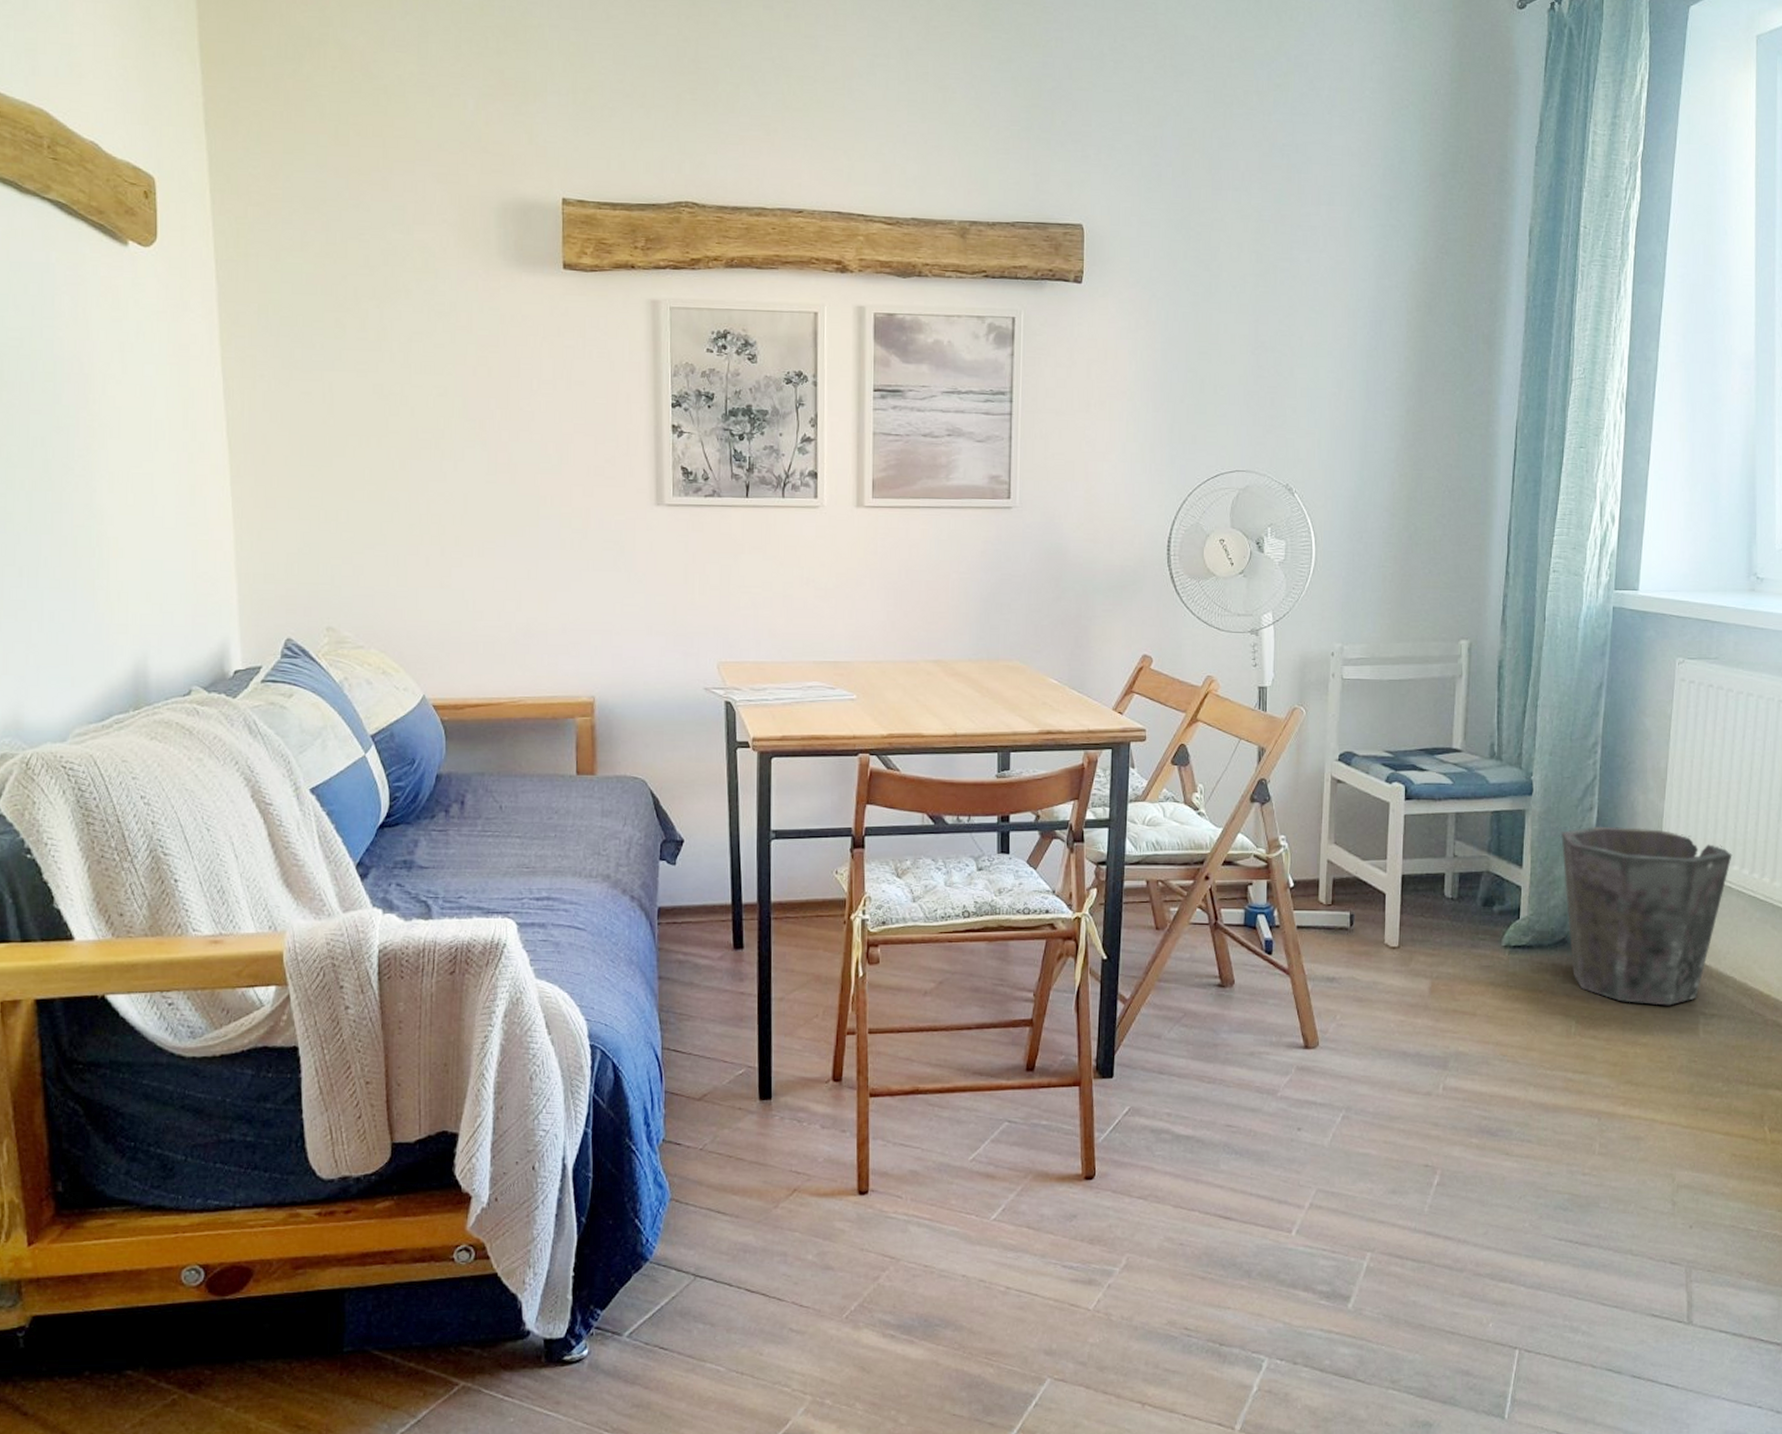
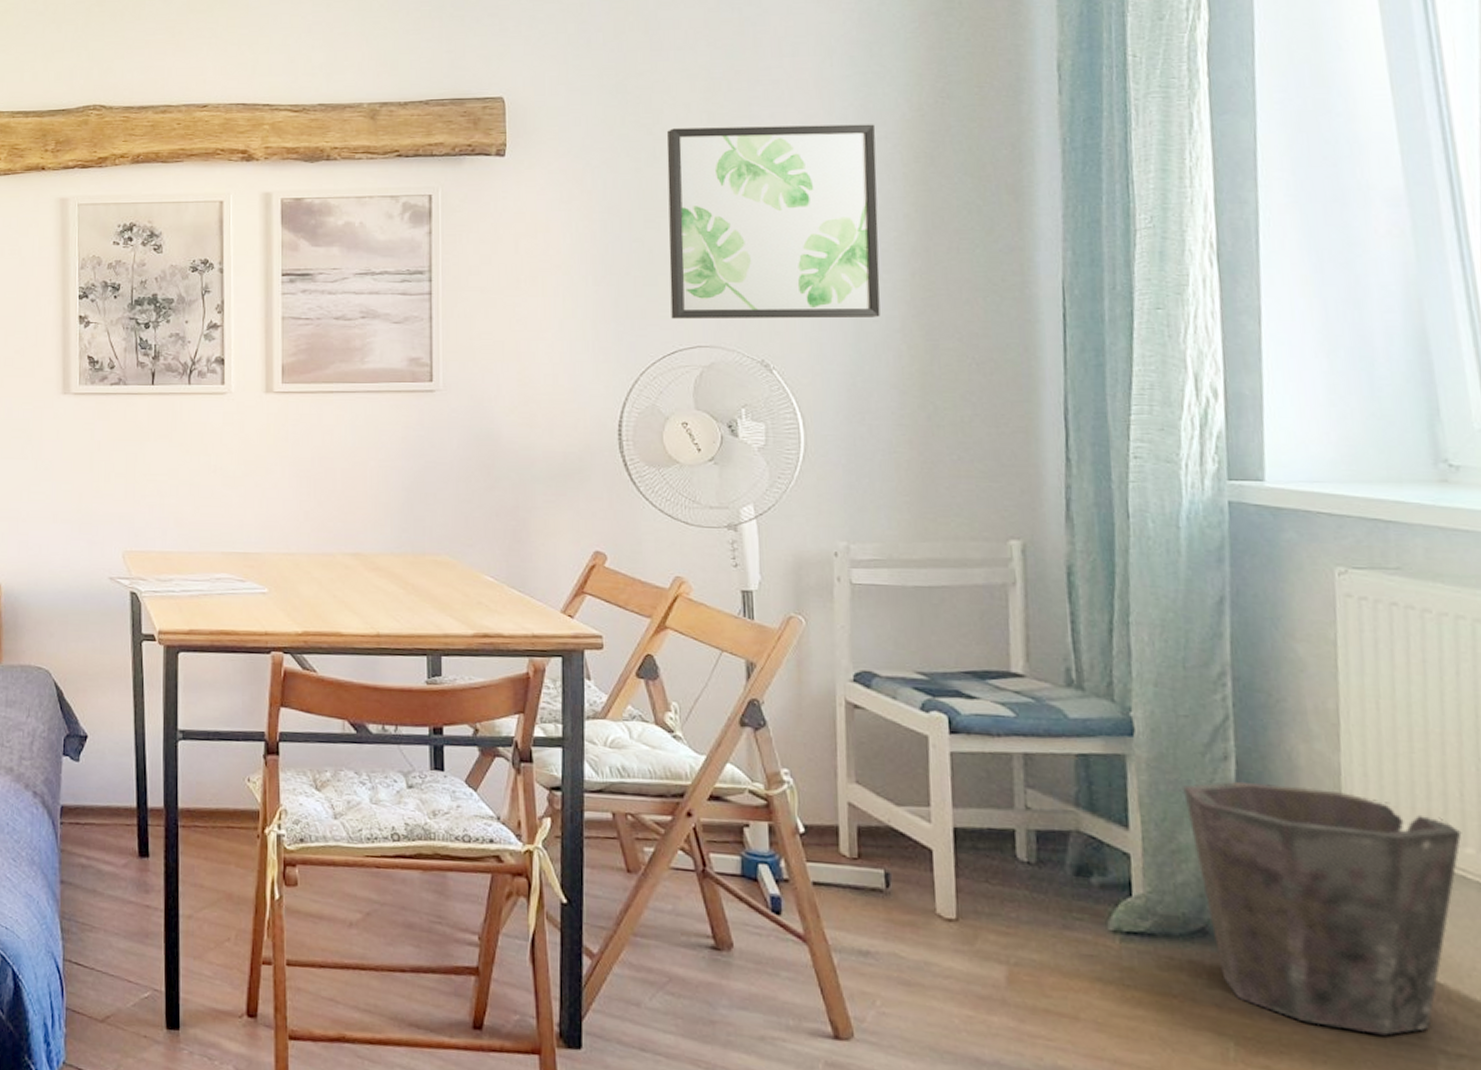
wall art: none [1216,266,1389,449] -> present [666,124,880,320]

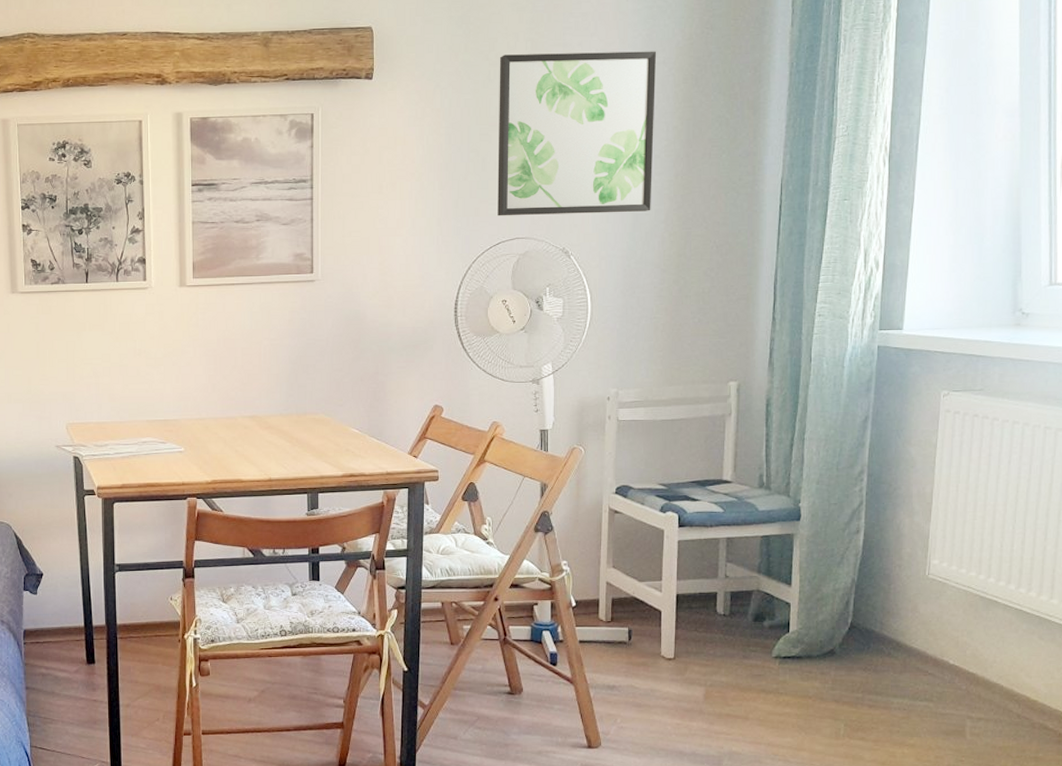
waste bin: present [1183,781,1462,1036] -> none [829,547,999,710]

